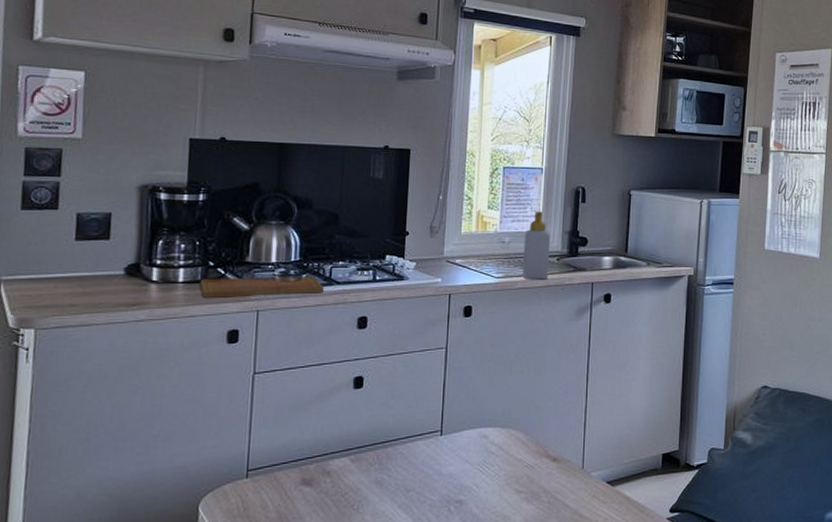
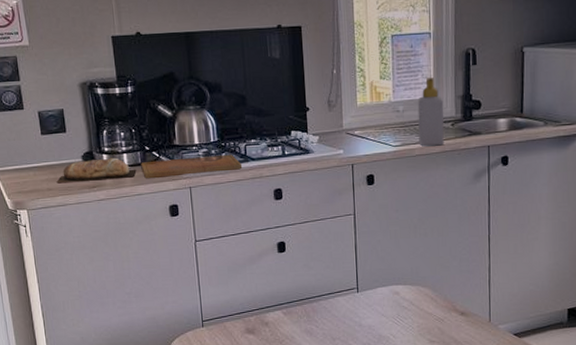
bread loaf: none [84,272,193,299] -> present [56,157,137,184]

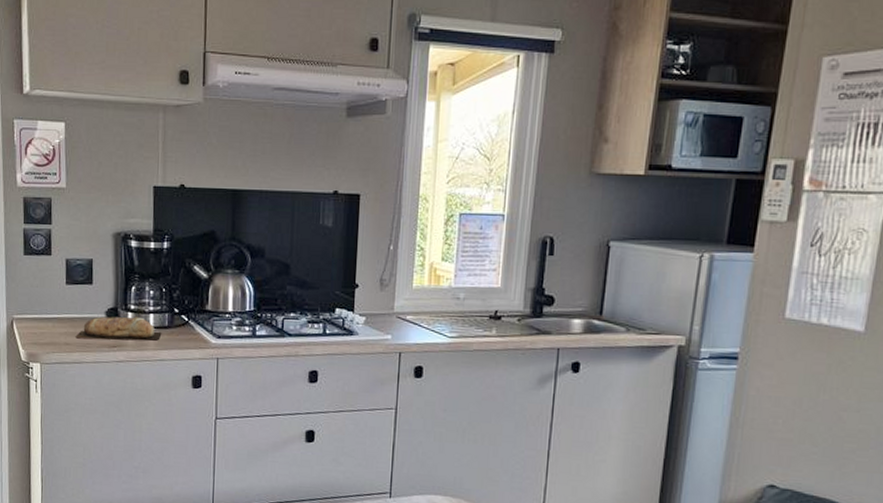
cutting board: present [141,154,242,179] -> none [167,324,276,345]
soap bottle: present [417,76,444,147] -> none [478,263,512,342]

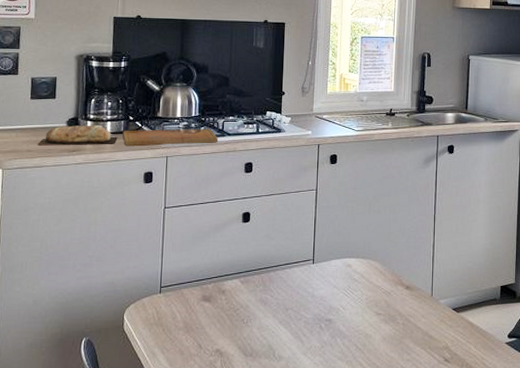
cutting board: none [167,324,276,345] -> present [122,128,218,147]

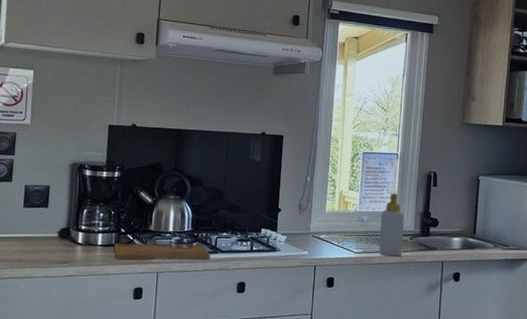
bread loaf: present [37,125,118,146] -> none [28,236,109,257]
soap bottle: none [378,73,402,133] -> present [379,192,405,257]

